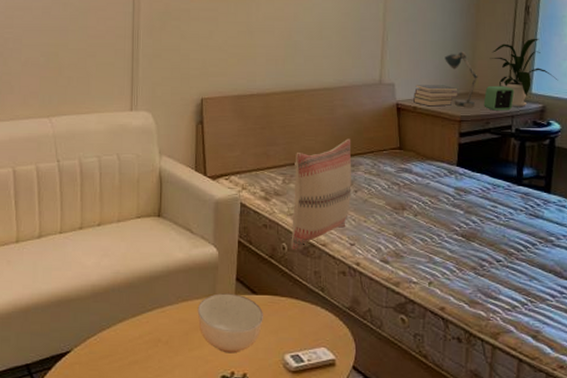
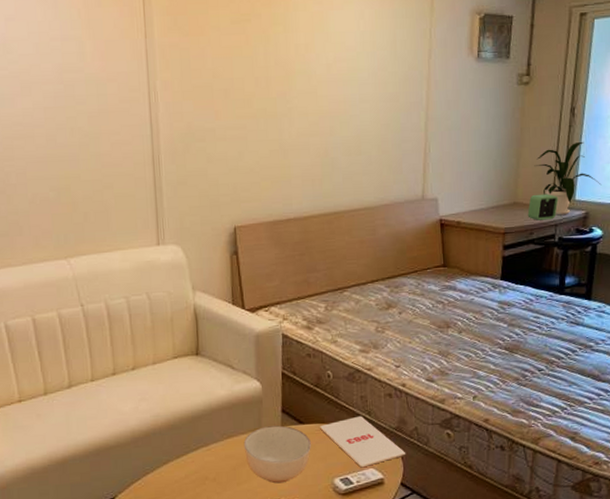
magazine: none [273,291,359,346] -> present [320,415,406,468]
pillow: present [291,139,352,250] -> none [336,259,396,377]
books: present [413,85,458,107] -> none [457,196,502,220]
desk lamp: present [444,52,478,107] -> none [489,160,523,219]

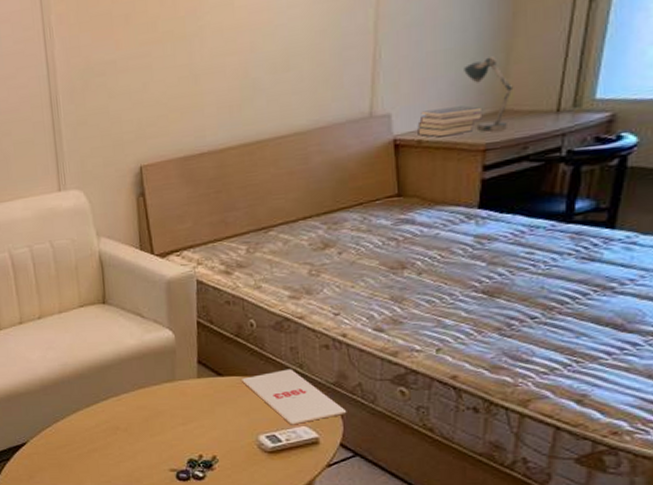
bowl: present [243,425,311,484] -> none [156,377,232,437]
books: none [457,196,502,220] -> present [417,105,483,138]
desk lamp: none [489,160,523,219] -> present [464,56,514,132]
alarm clock: present [527,193,559,221] -> none [520,94,569,131]
house plant: present [534,141,602,216] -> none [532,19,639,122]

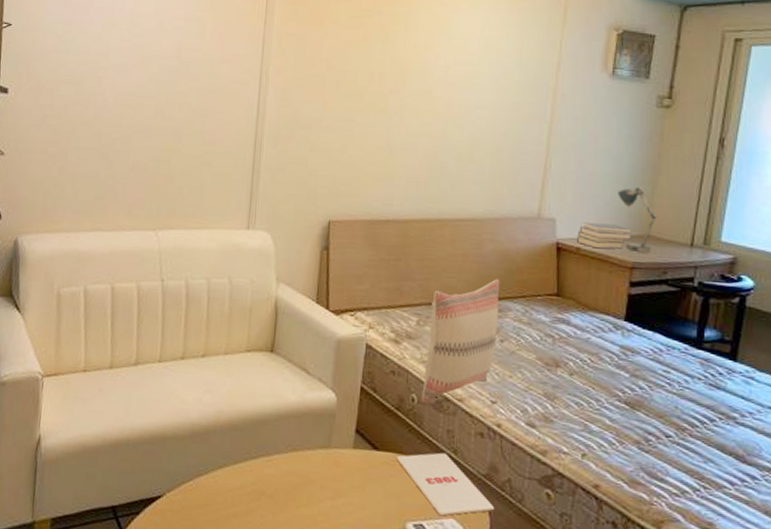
pillow: none [260,191,334,326] -> present [421,279,500,403]

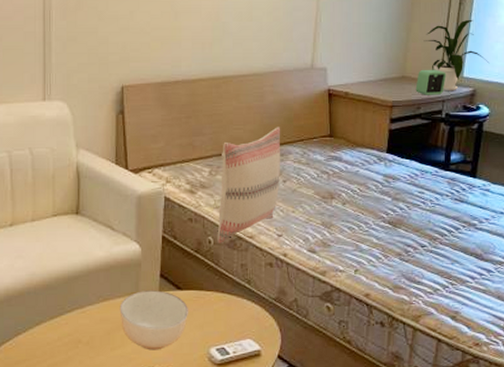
bowl: none [308,445,384,516] -> present [119,290,188,350]
magazine: present [397,452,495,516] -> none [198,284,285,338]
books: present [577,222,632,249] -> none [345,69,391,92]
desk lamp: present [618,187,657,253] -> none [378,34,411,92]
alarm clock: none [661,229,700,260] -> present [415,69,447,95]
house plant: none [672,176,754,257] -> present [423,19,490,91]

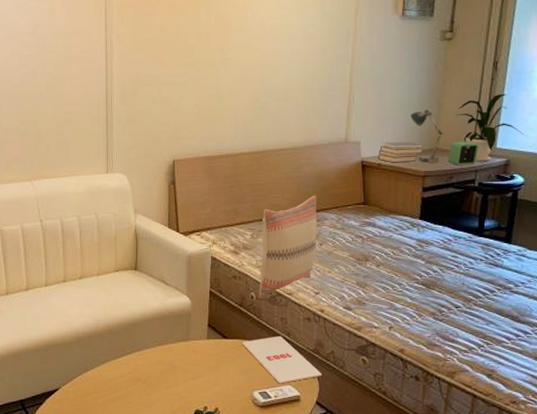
bowl: present [119,290,188,350] -> none [172,338,233,391]
magazine: none [198,284,285,338] -> present [242,336,322,384]
books: none [345,69,391,92] -> present [378,142,423,163]
desk lamp: none [378,34,411,92] -> present [410,109,443,163]

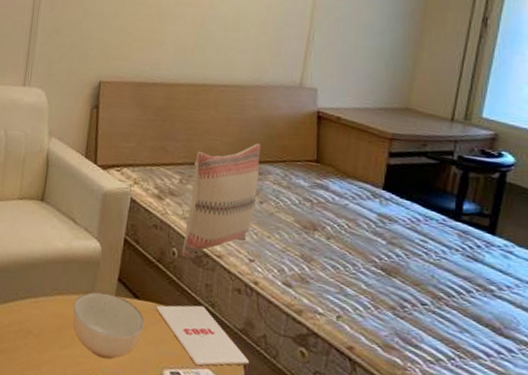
bowl: none [172,338,233,391] -> present [72,291,144,359]
books: present [378,142,423,163] -> none [338,93,392,120]
desk lamp: present [410,109,443,163] -> none [379,61,418,125]
alarm clock: present [447,141,479,166] -> none [421,103,461,134]
house plant: present [455,93,524,162] -> none [433,54,517,132]

